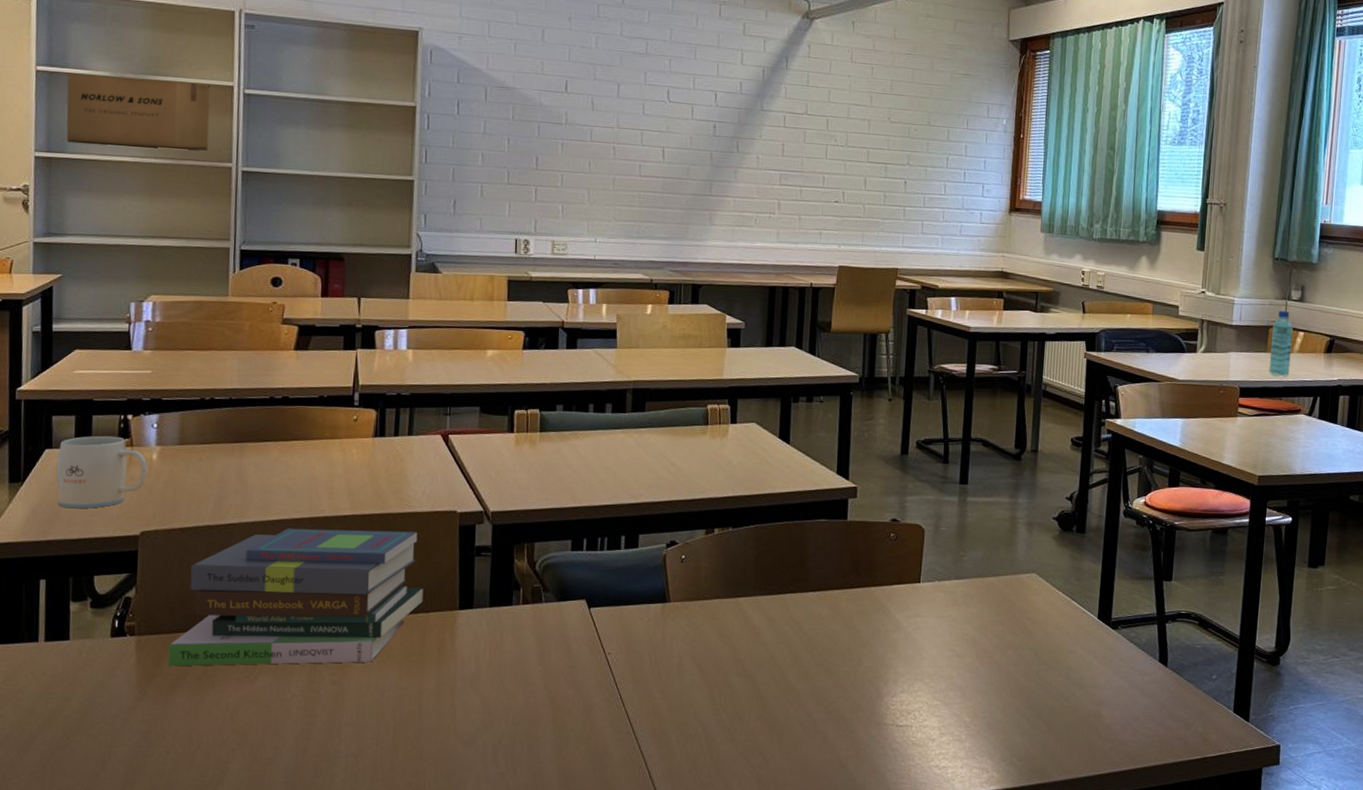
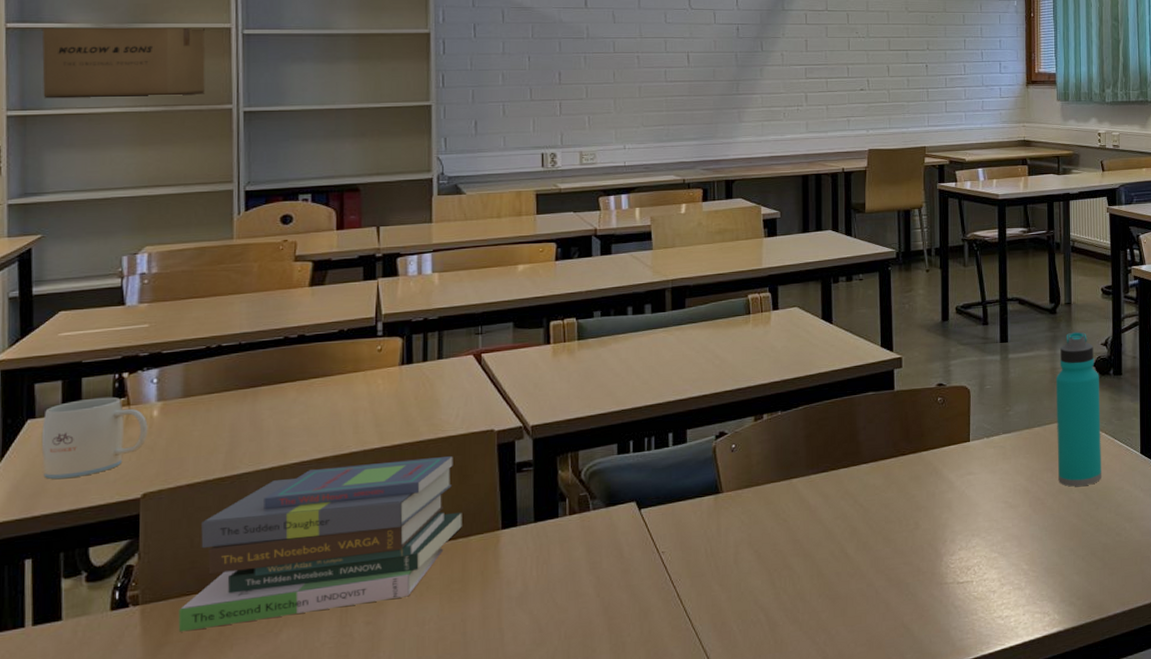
water bottle: none [1009,481,1061,644] -> present [1055,331,1101,487]

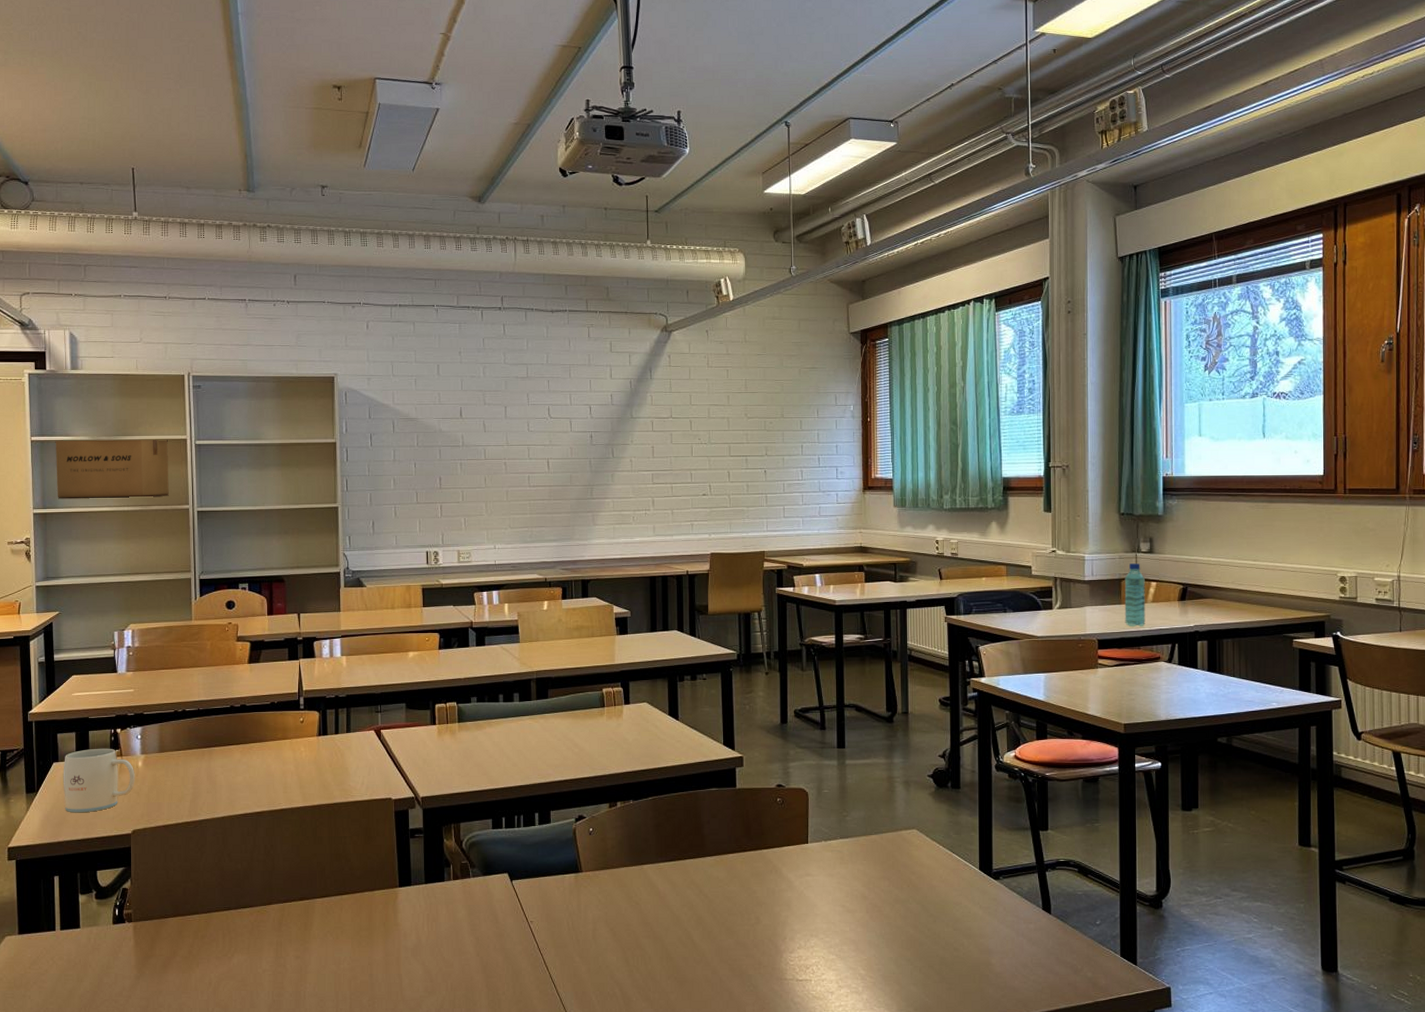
books: present [178,456,462,632] -> none [160,819,368,948]
water bottle: present [1055,331,1101,487] -> none [892,742,939,897]

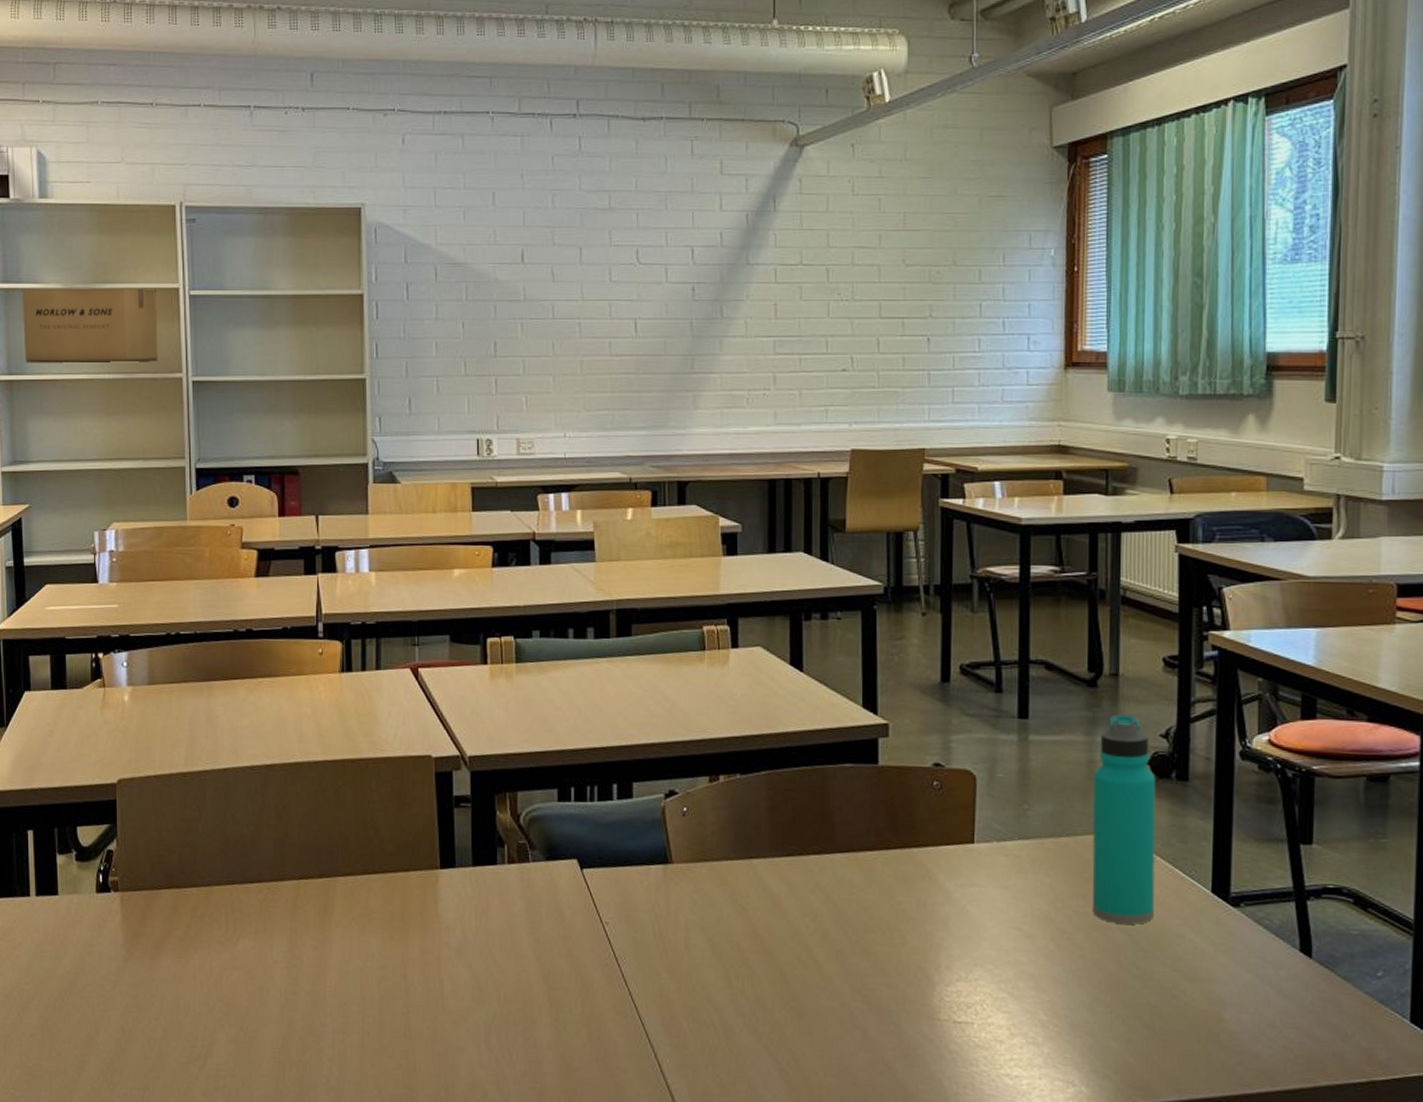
mug: present [63,748,135,813] -> none [36,676,121,755]
water bottle: none [892,742,939,897] -> present [1092,714,1156,924]

